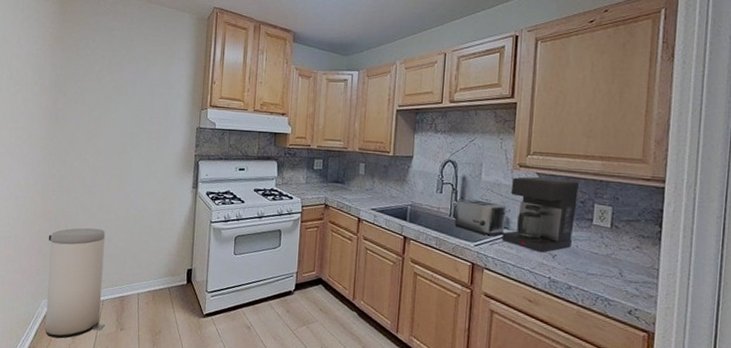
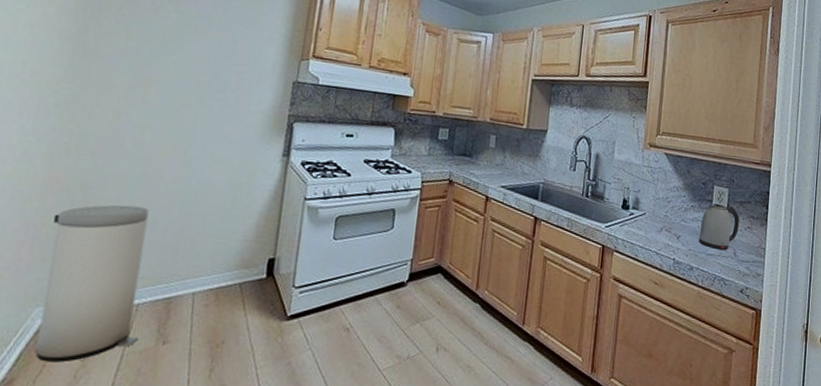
toaster: present [454,198,507,236] -> none [586,177,637,217]
coffee maker: present [501,176,579,253] -> none [631,156,701,234]
kettle: none [577,222,626,270] -> present [698,203,740,250]

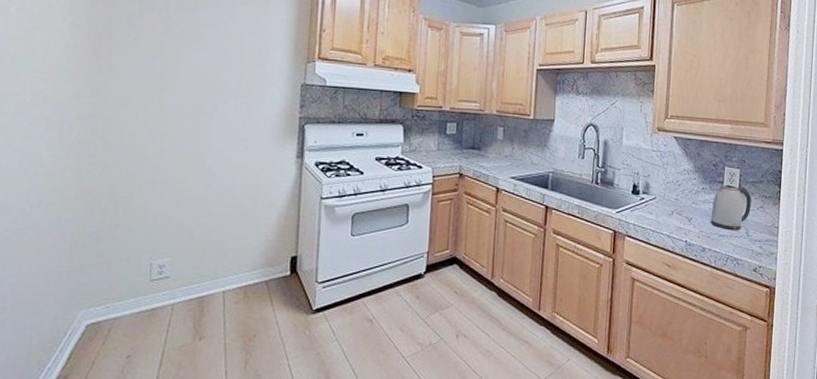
pedal bin: present [35,205,150,363] -> none [85,211,178,360]

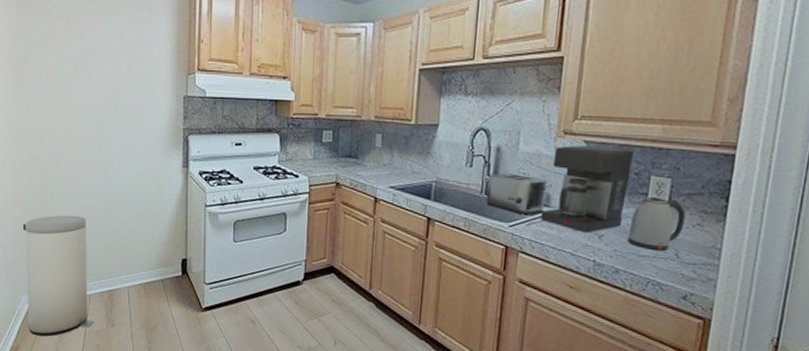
pedal bin: none [85,211,178,360] -> present [22,215,95,337]
toaster: none [596,163,647,202] -> present [486,172,548,216]
coffee maker: none [642,140,711,217] -> present [540,145,634,234]

